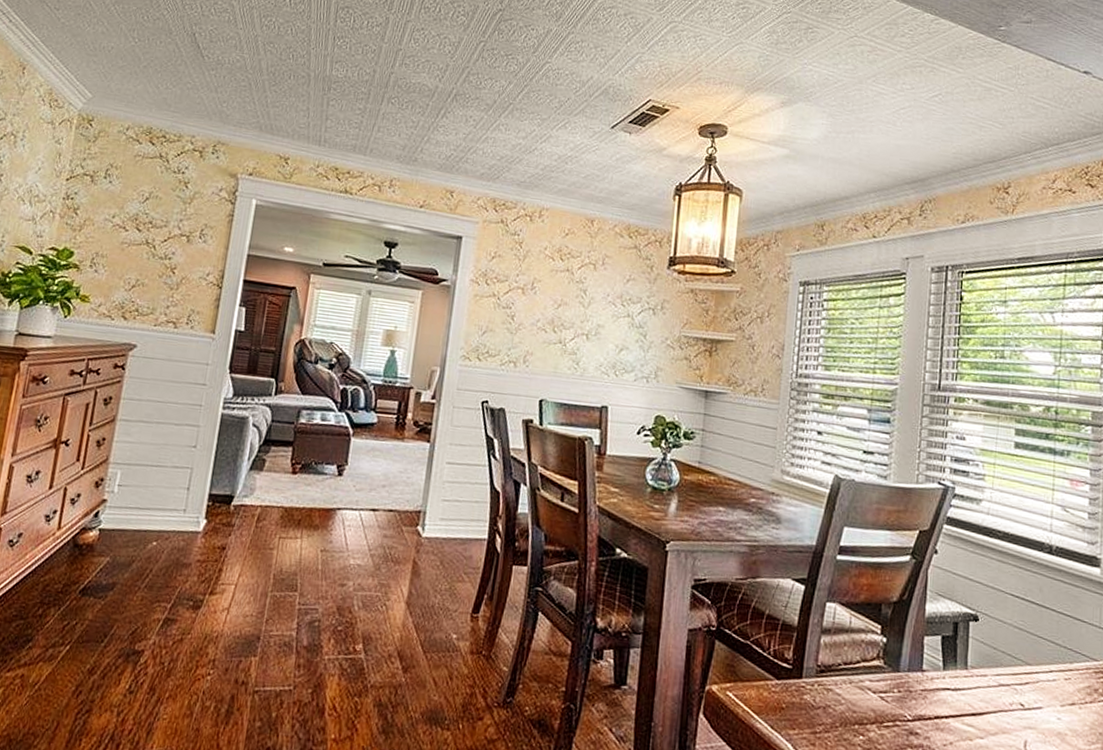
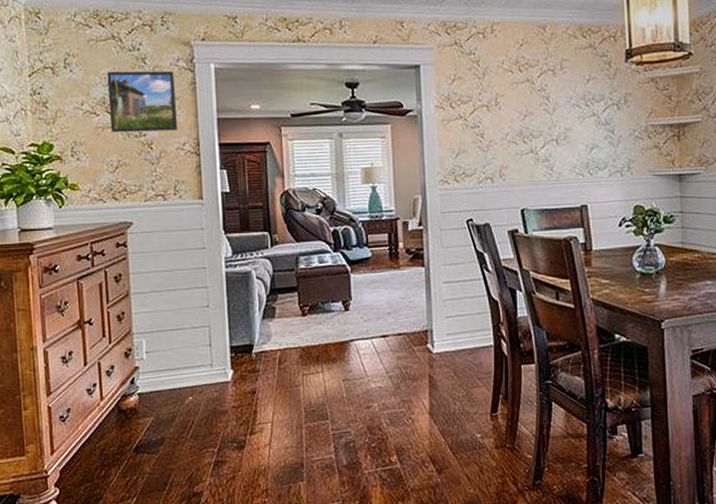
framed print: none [137,189,214,259] -> present [106,71,177,133]

